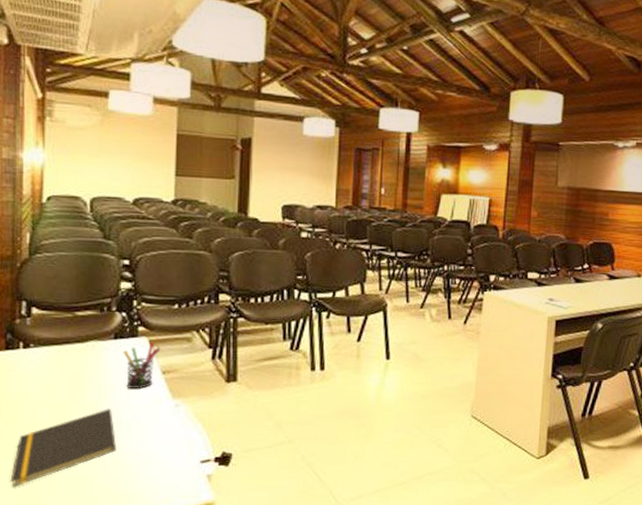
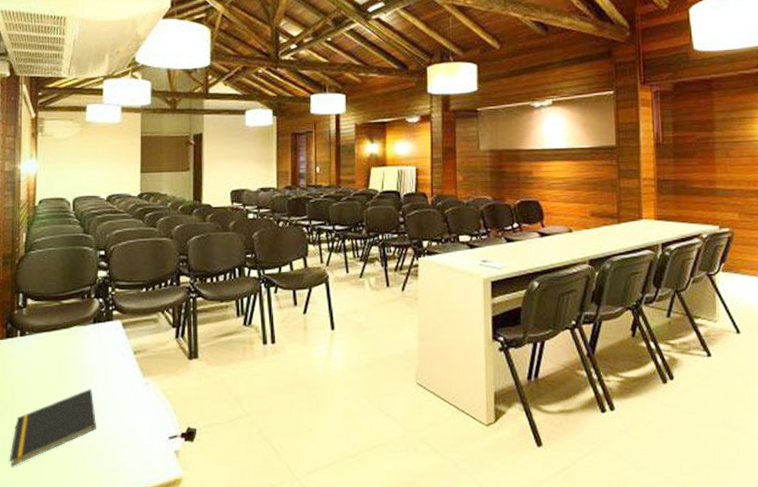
pen holder: present [124,342,161,388] -> none [101,324,132,369]

